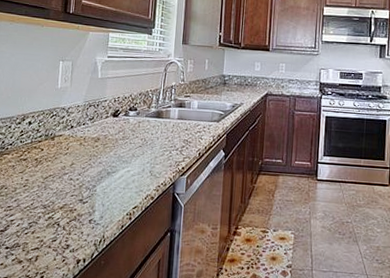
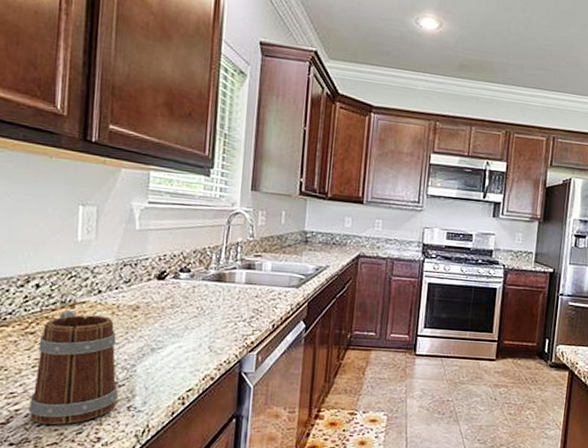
mug: none [20,142,83,233] -> present [29,310,118,425]

